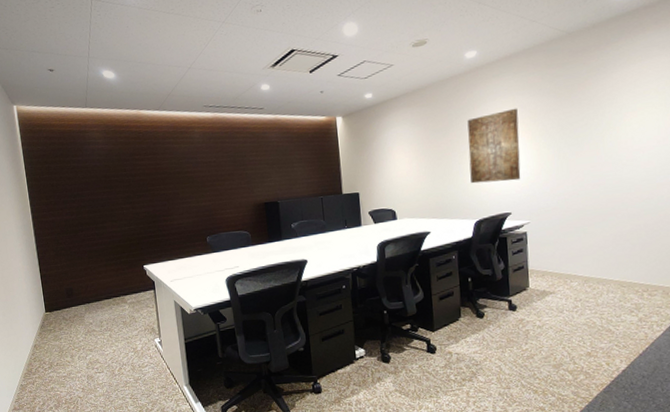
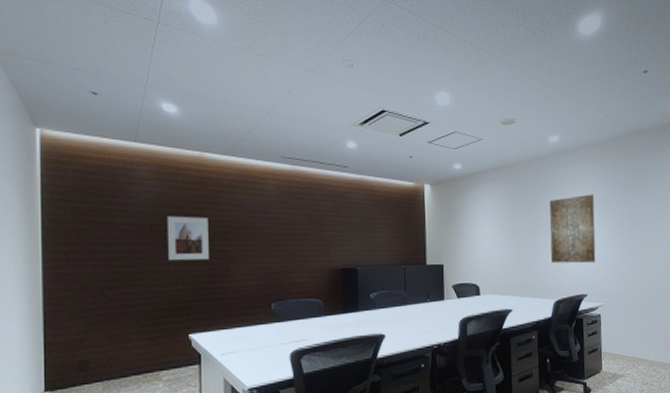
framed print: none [116,166,153,206] -> present [166,216,209,261]

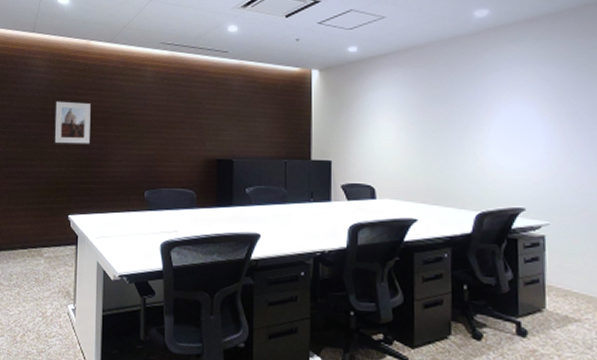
wall art: present [549,194,596,264] -> none [472,81,540,169]

